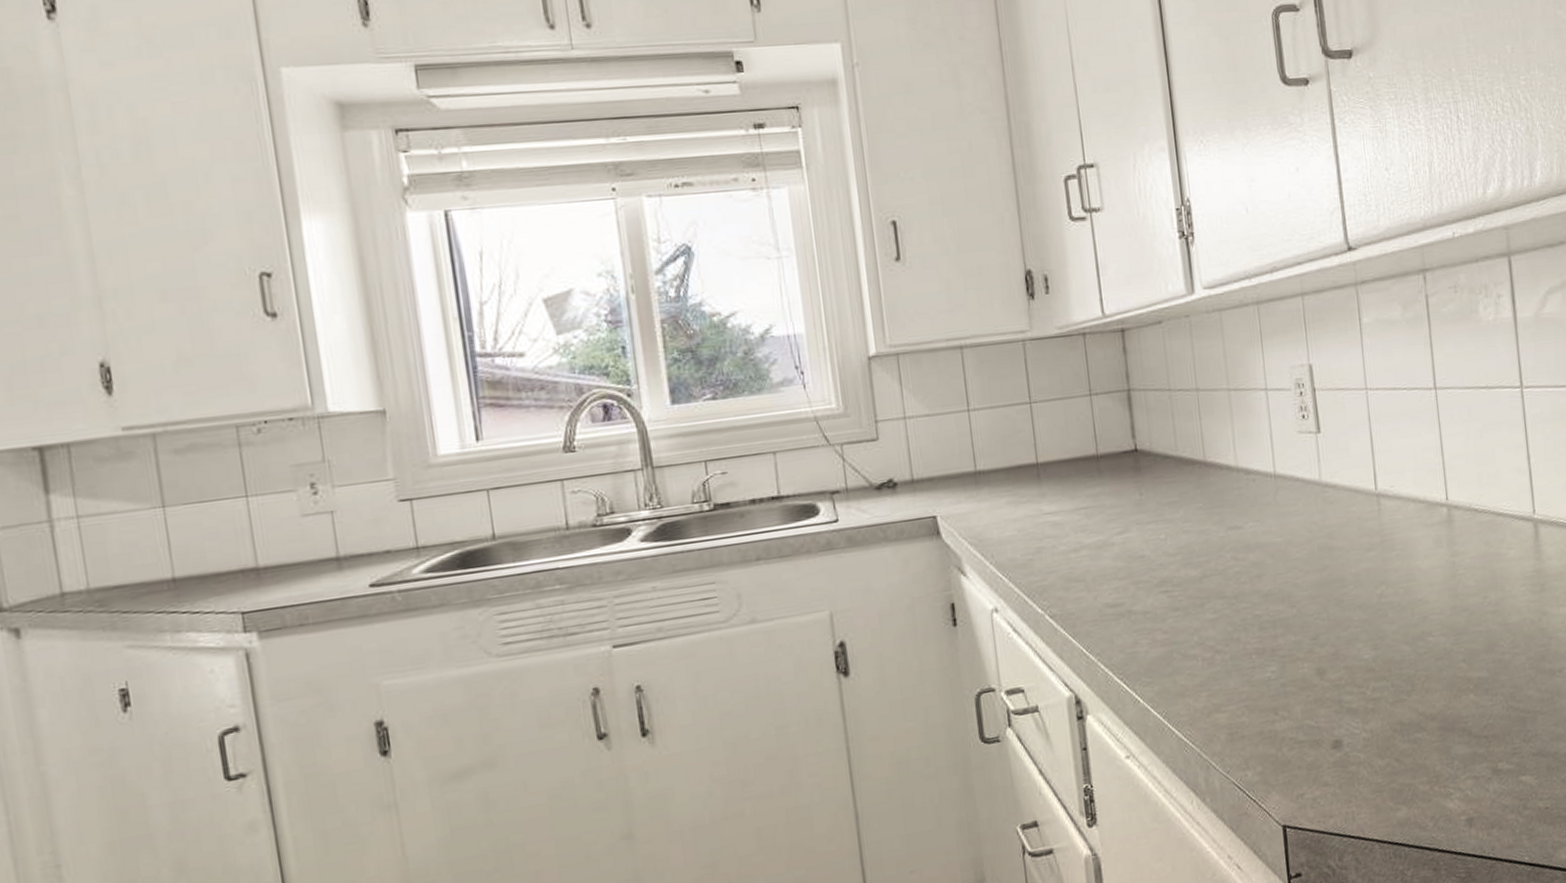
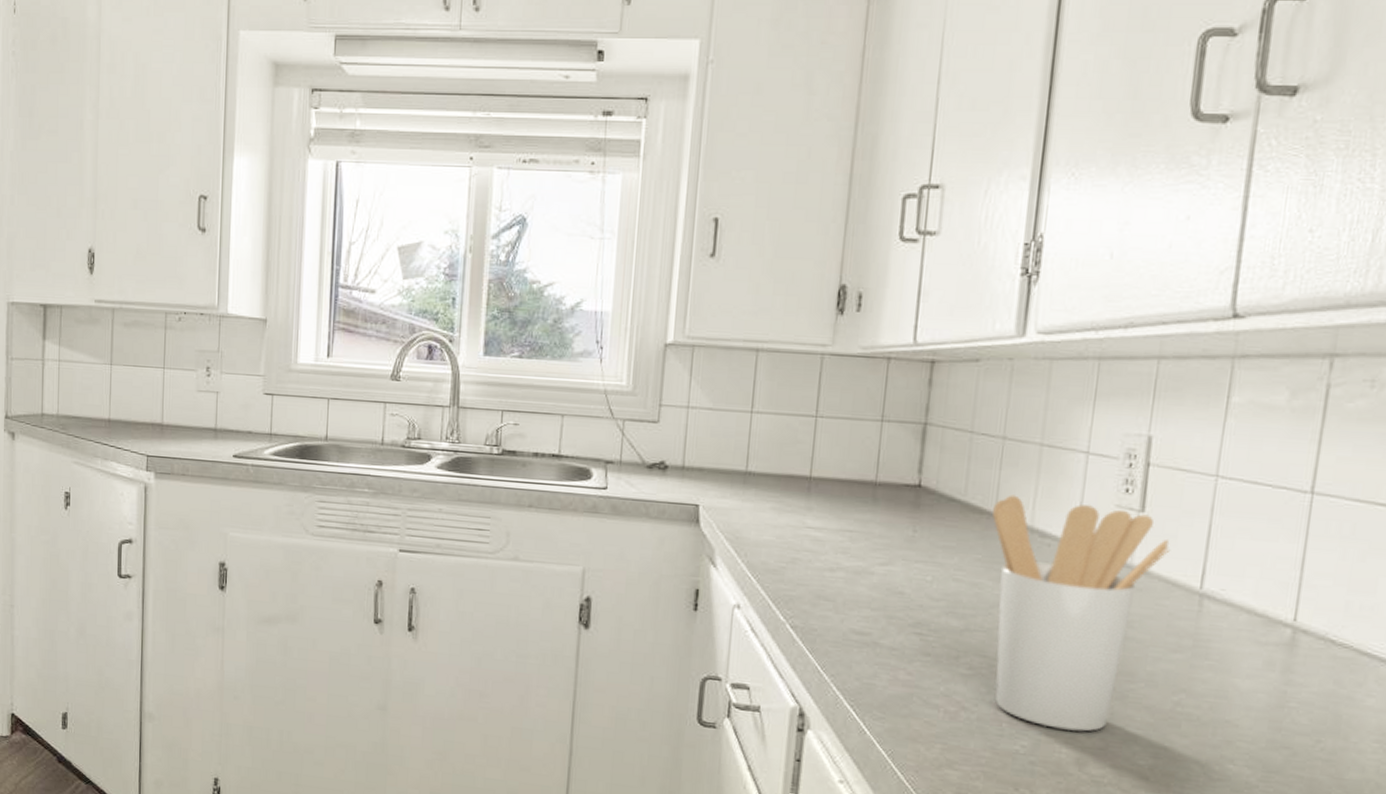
utensil holder: none [1202,434,1347,648] -> present [992,495,1171,732]

